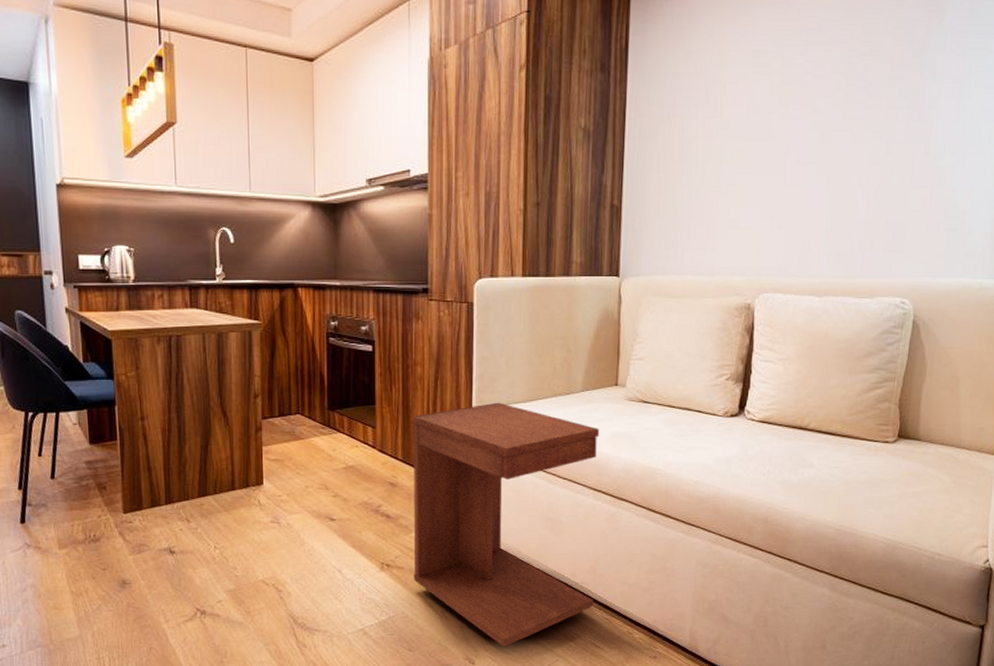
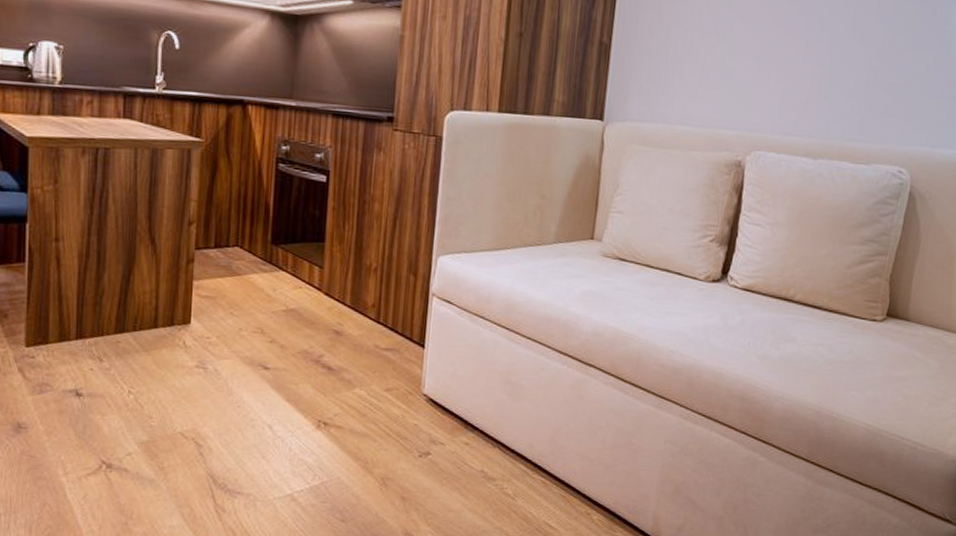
side table: present [413,402,600,648] -> none [353,248,571,523]

